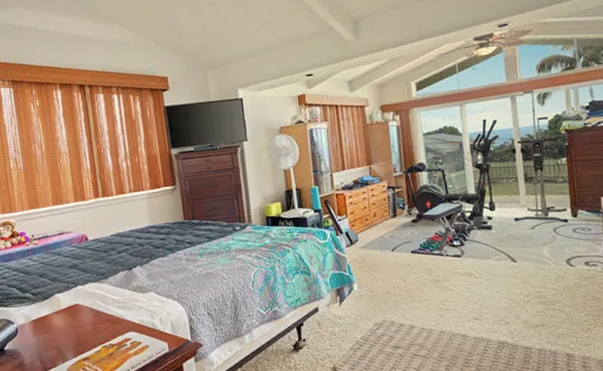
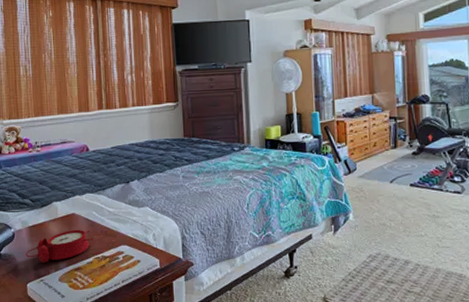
alarm clock: none [31,319,100,356] -> present [26,229,94,264]

